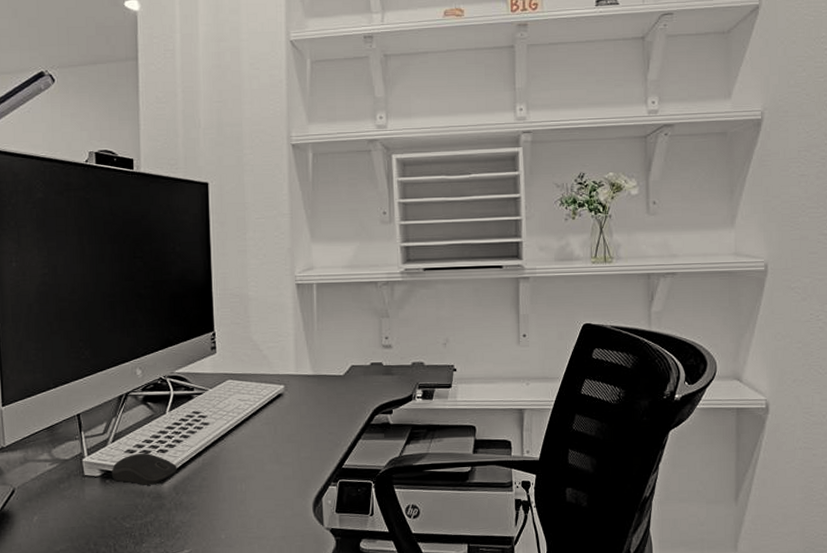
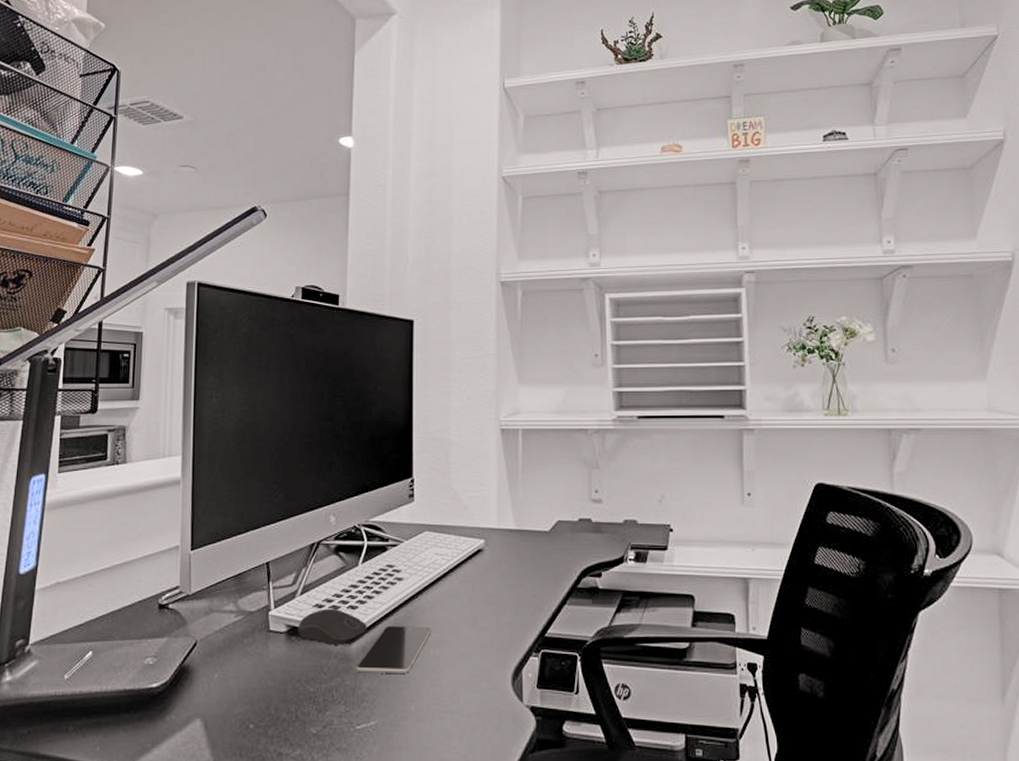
smartphone: none [168,464,238,508] -> present [355,626,432,673]

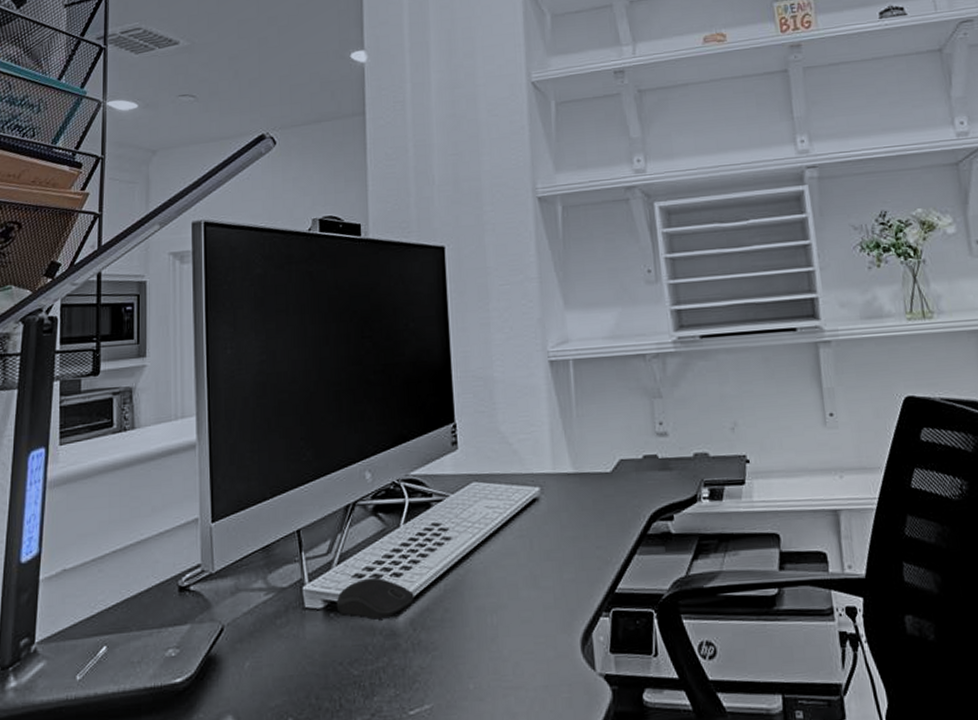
smartphone: present [355,626,432,673] -> none [404,590,488,650]

